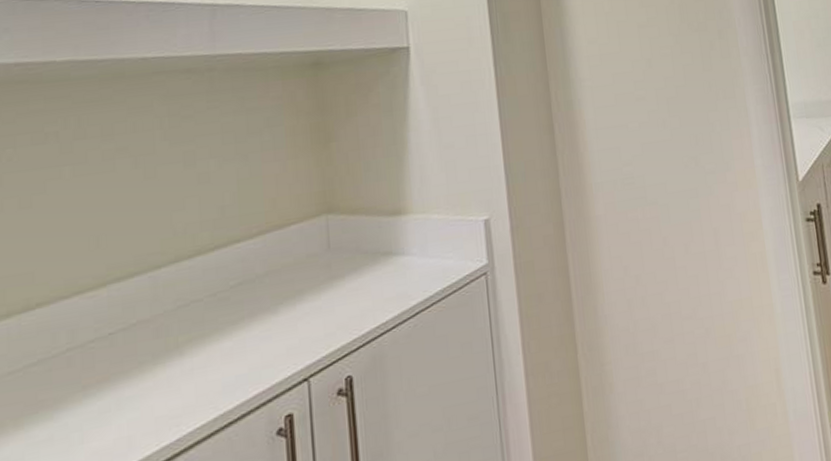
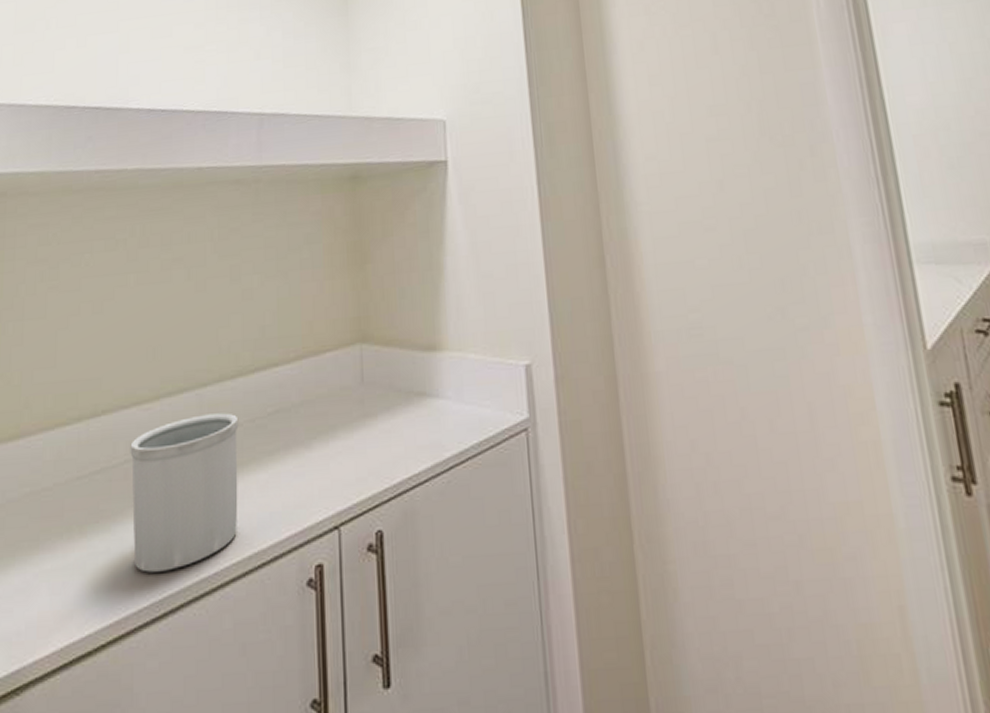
utensil holder: none [73,290,201,452] -> present [130,413,239,573]

